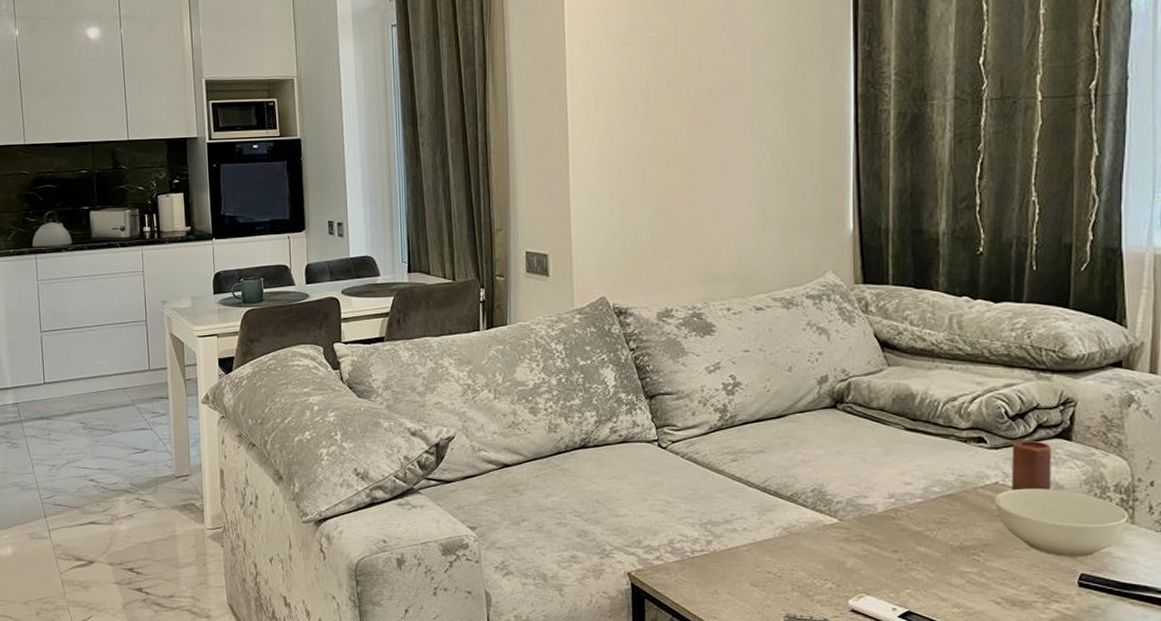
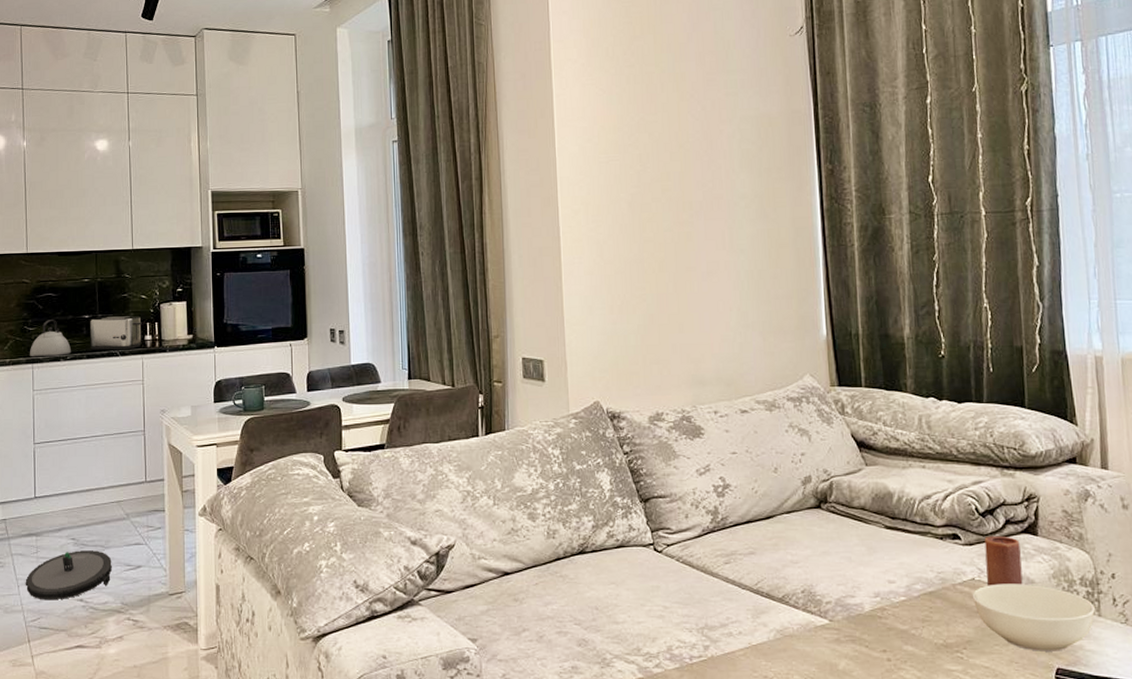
robot vacuum: none [39,434,121,480] -> present [25,550,113,600]

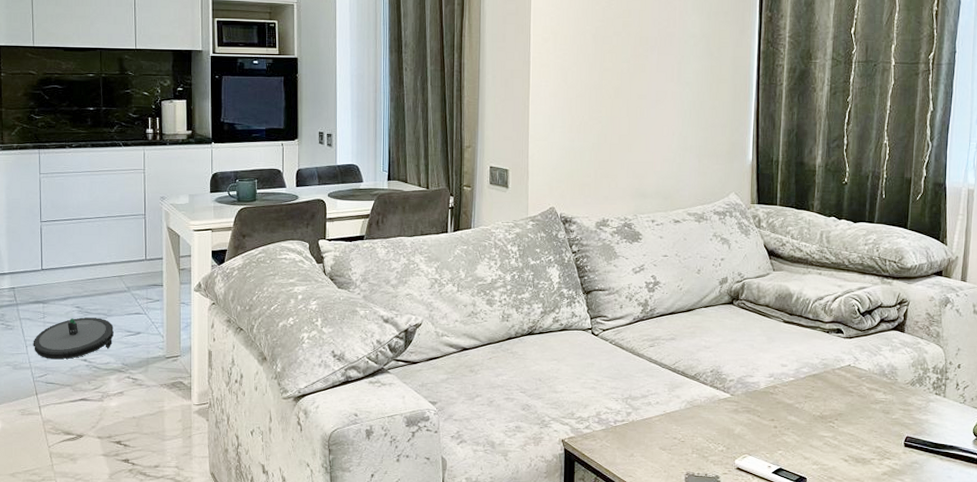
kettle: present [30,320,72,357] -> none [37,110,77,144]
toaster: present [89,315,142,351] -> none [93,109,144,142]
bowl: present [972,583,1095,651] -> none [847,369,942,424]
candle: present [984,535,1023,586] -> none [860,331,890,371]

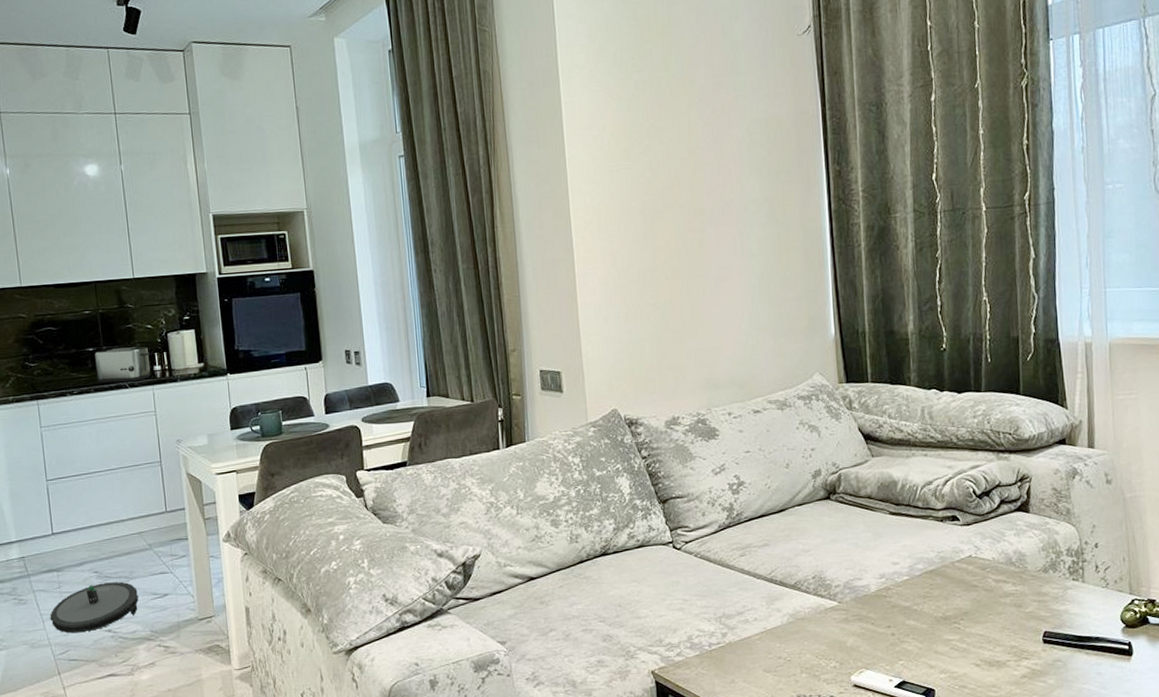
toaster: none [93,109,144,142] -> present [93,346,151,384]

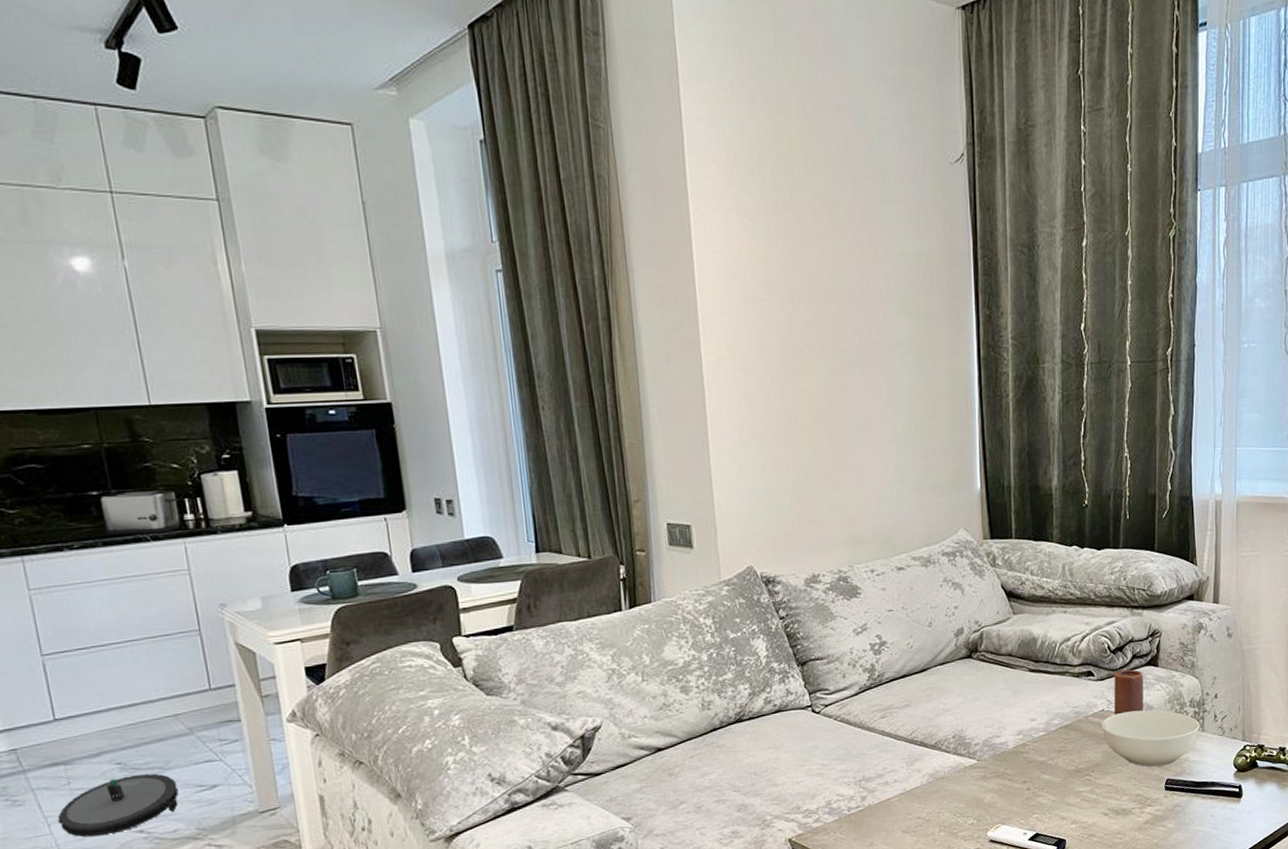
bowl: none [969,557,1079,618] -> present [1101,709,1200,767]
candle: none [981,515,1015,562] -> present [1114,669,1144,715]

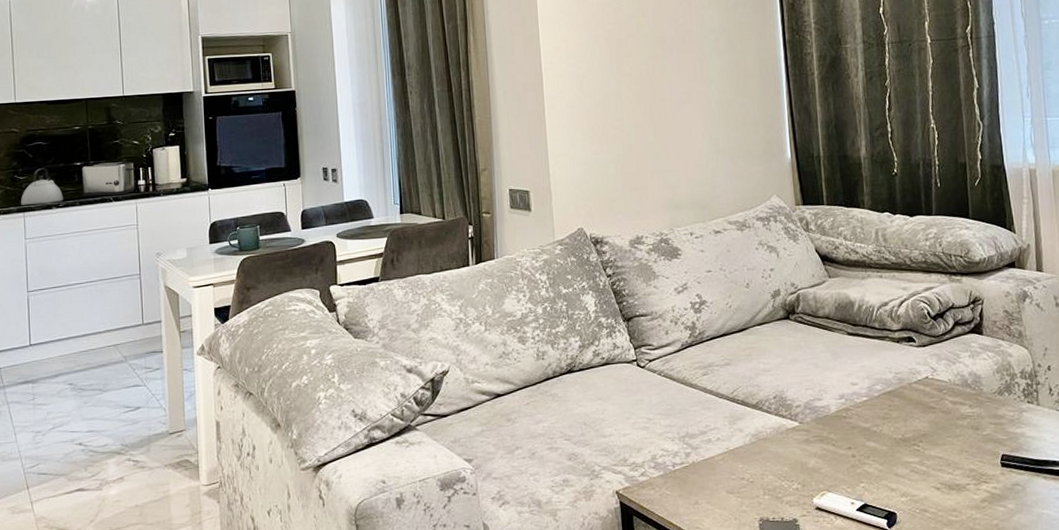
kettle: none [14,498,80,548] -> present [21,168,64,206]
robot vacuum: present [57,773,180,837] -> none [22,394,112,446]
bowl: present [1101,709,1200,767] -> none [926,379,1034,441]
candle: present [1114,669,1144,715] -> none [936,336,971,383]

